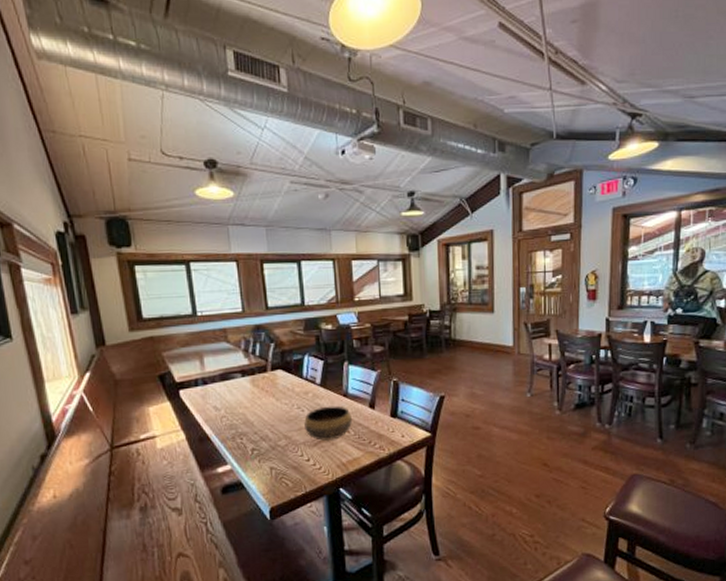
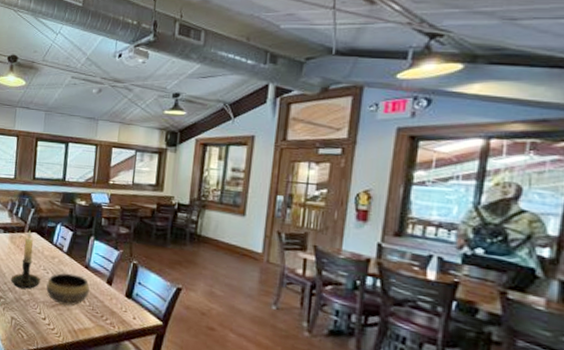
candle holder: none [261,369,296,434] -> present [10,231,40,289]

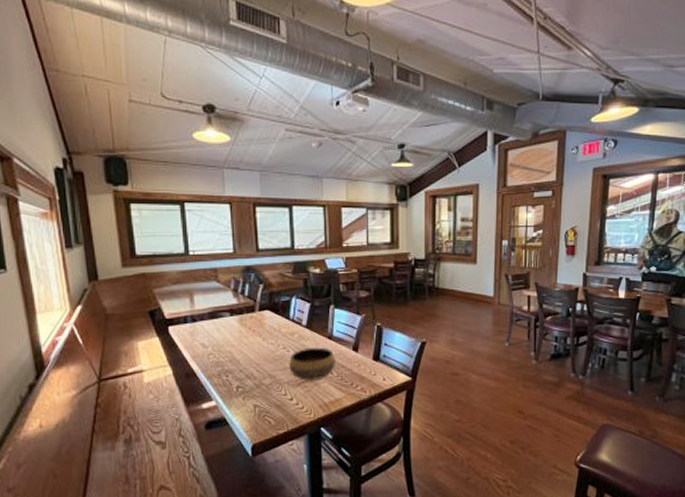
candle holder: present [10,231,40,289] -> none [246,309,281,373]

